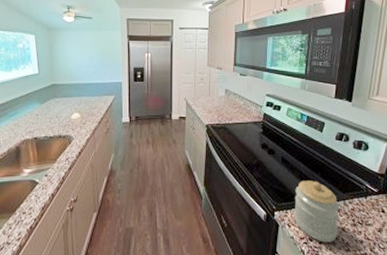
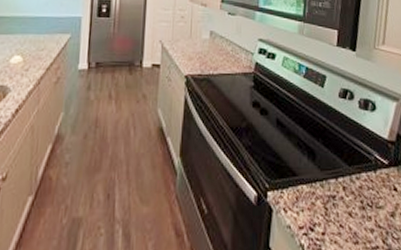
jar: present [293,181,340,243] -> none [290,150,346,233]

